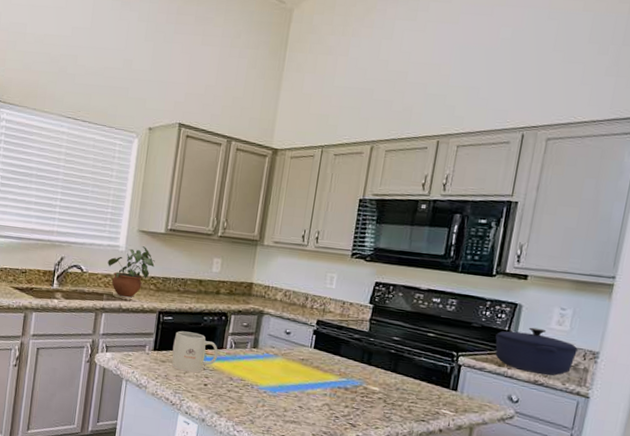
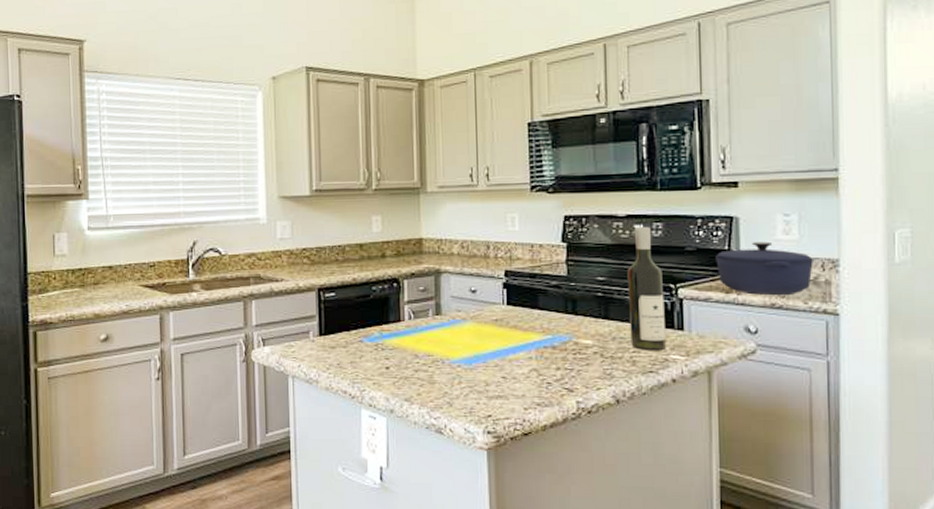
potted plant: present [108,246,155,297] -> none [249,214,304,276]
mug: present [171,331,219,373] -> none [341,307,397,356]
bottle: none [410,300,449,406] -> present [627,227,666,351]

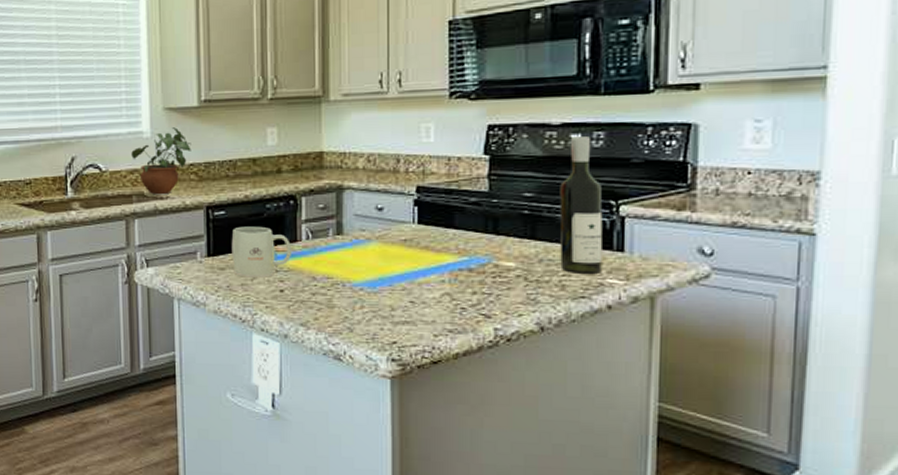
potted plant: none [249,214,304,276] -> present [131,127,191,194]
mug: none [341,307,397,356] -> present [231,226,292,278]
cooking pot: present [715,241,813,295] -> none [667,151,788,212]

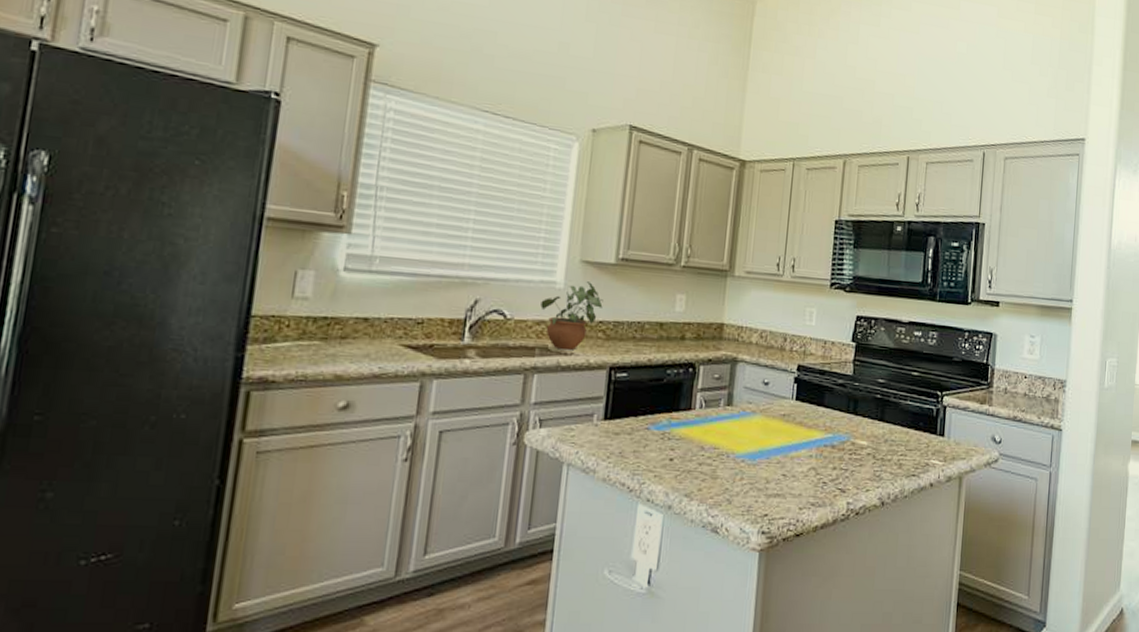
mug: present [231,226,292,278] -> none [627,390,686,445]
bottle: present [559,136,603,275] -> none [899,334,933,456]

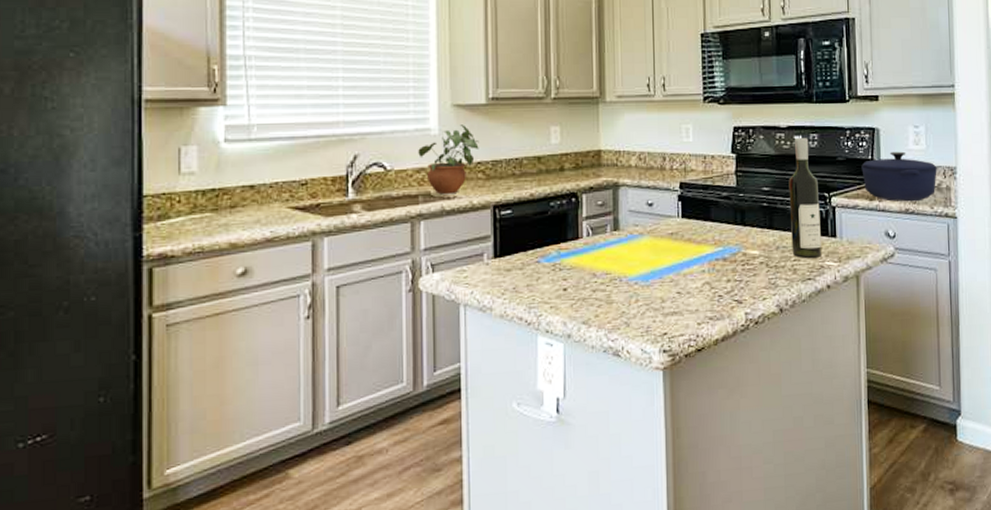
bottle: none [899,334,933,456] -> present [788,138,821,259]
cooking pot: none [975,358,1048,409] -> present [861,151,937,201]

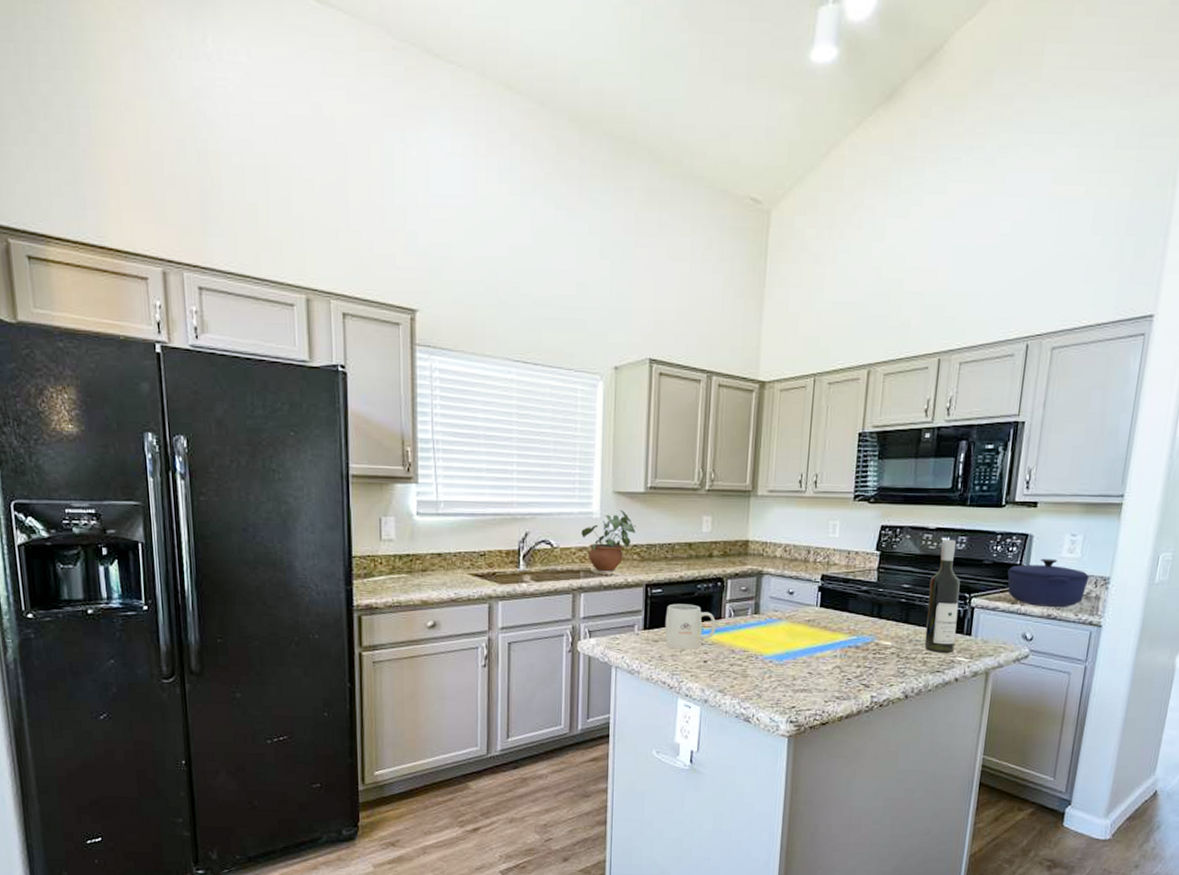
mug: none [517,224,575,278] -> present [664,603,717,650]

